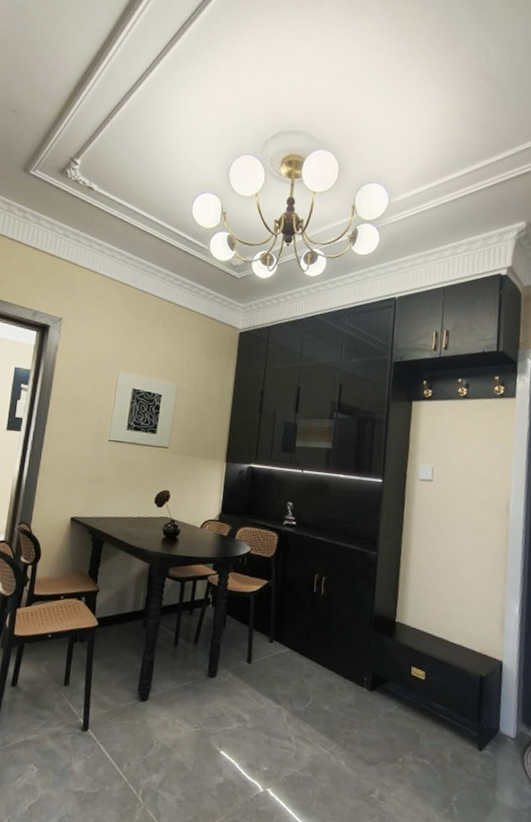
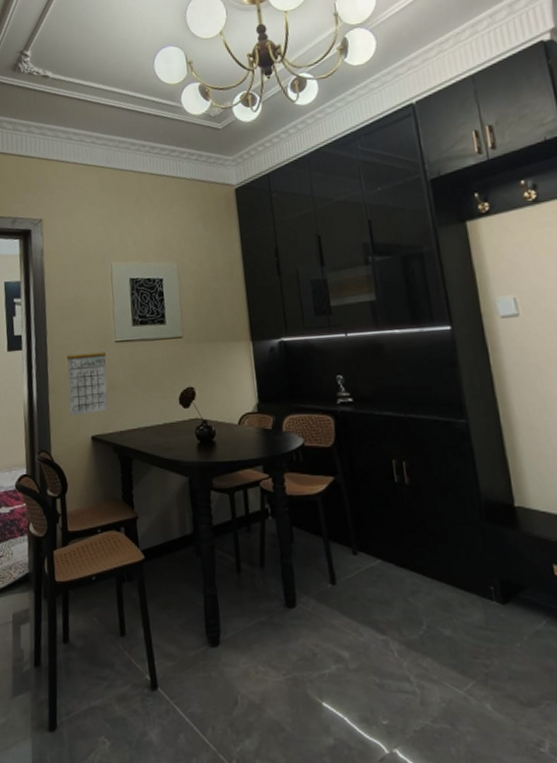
calendar: none [55,436,98,498] -> present [67,342,109,416]

